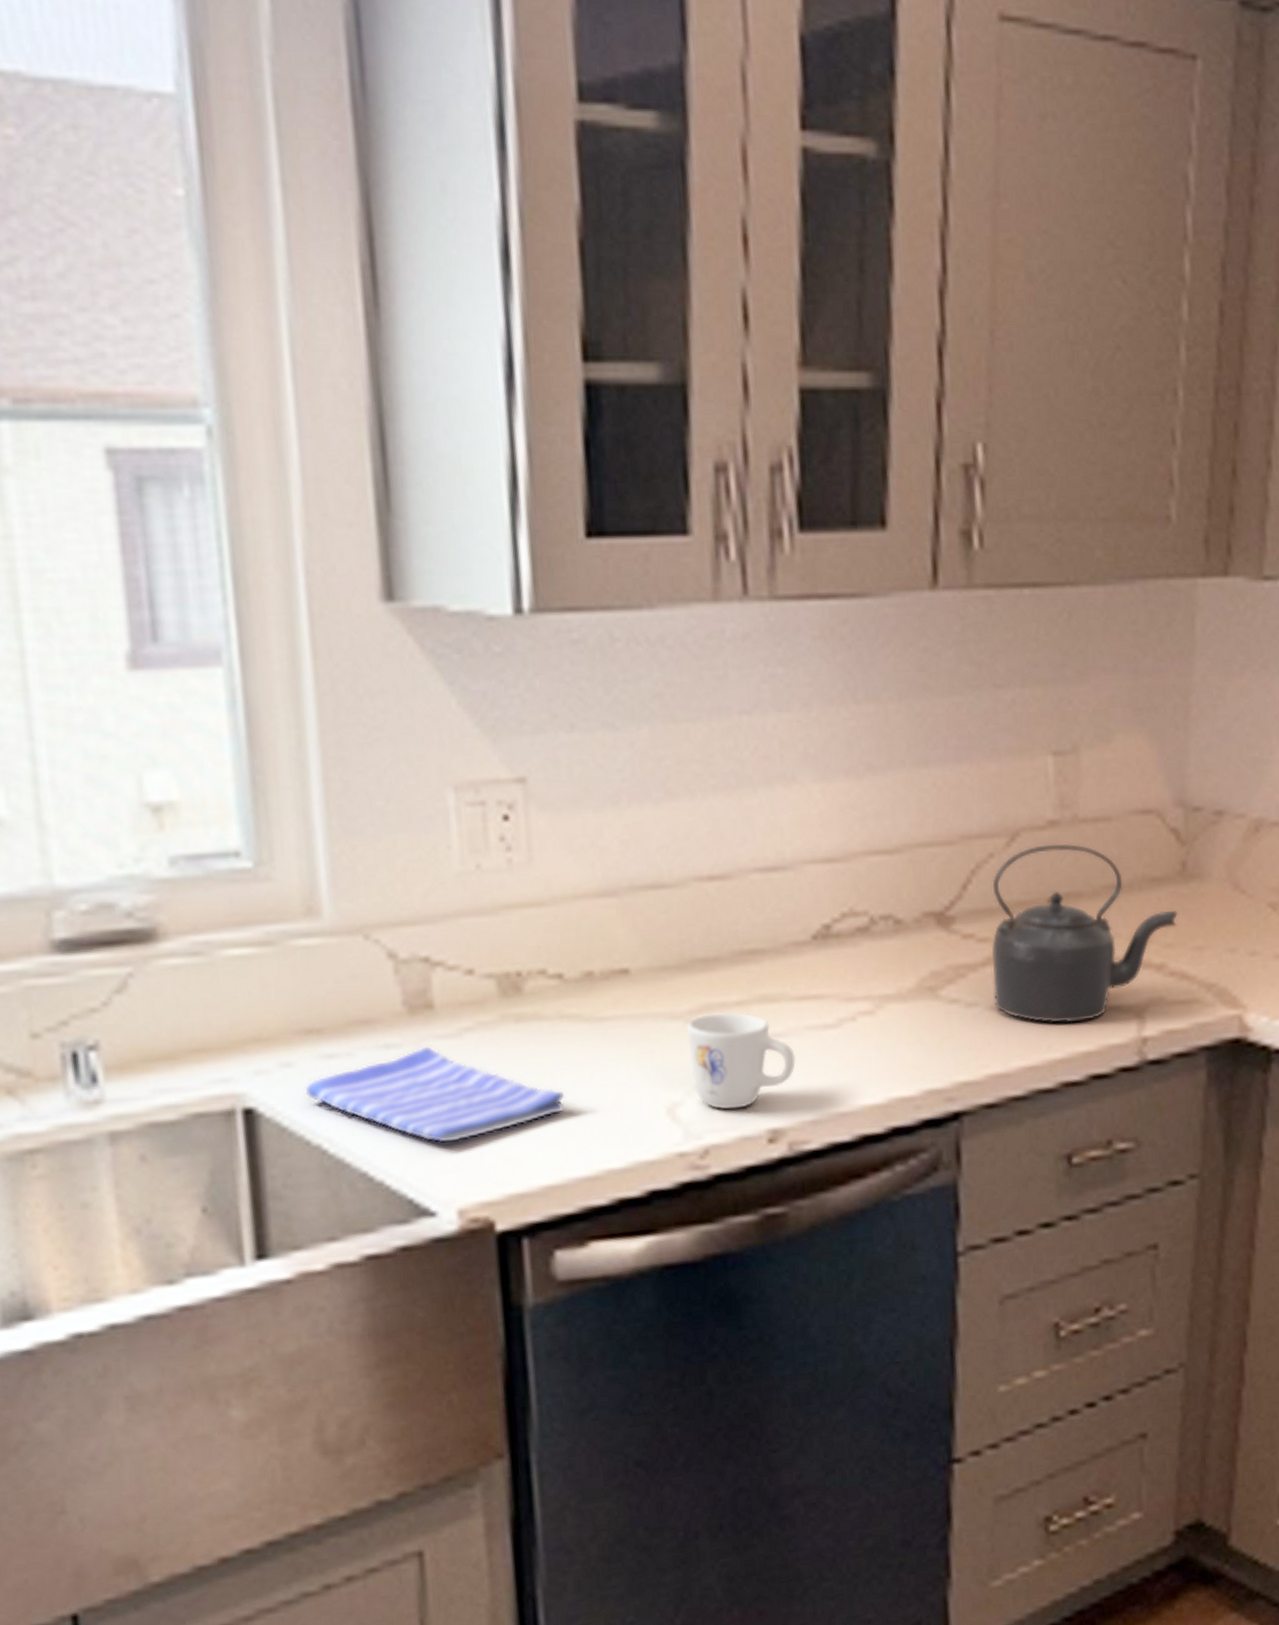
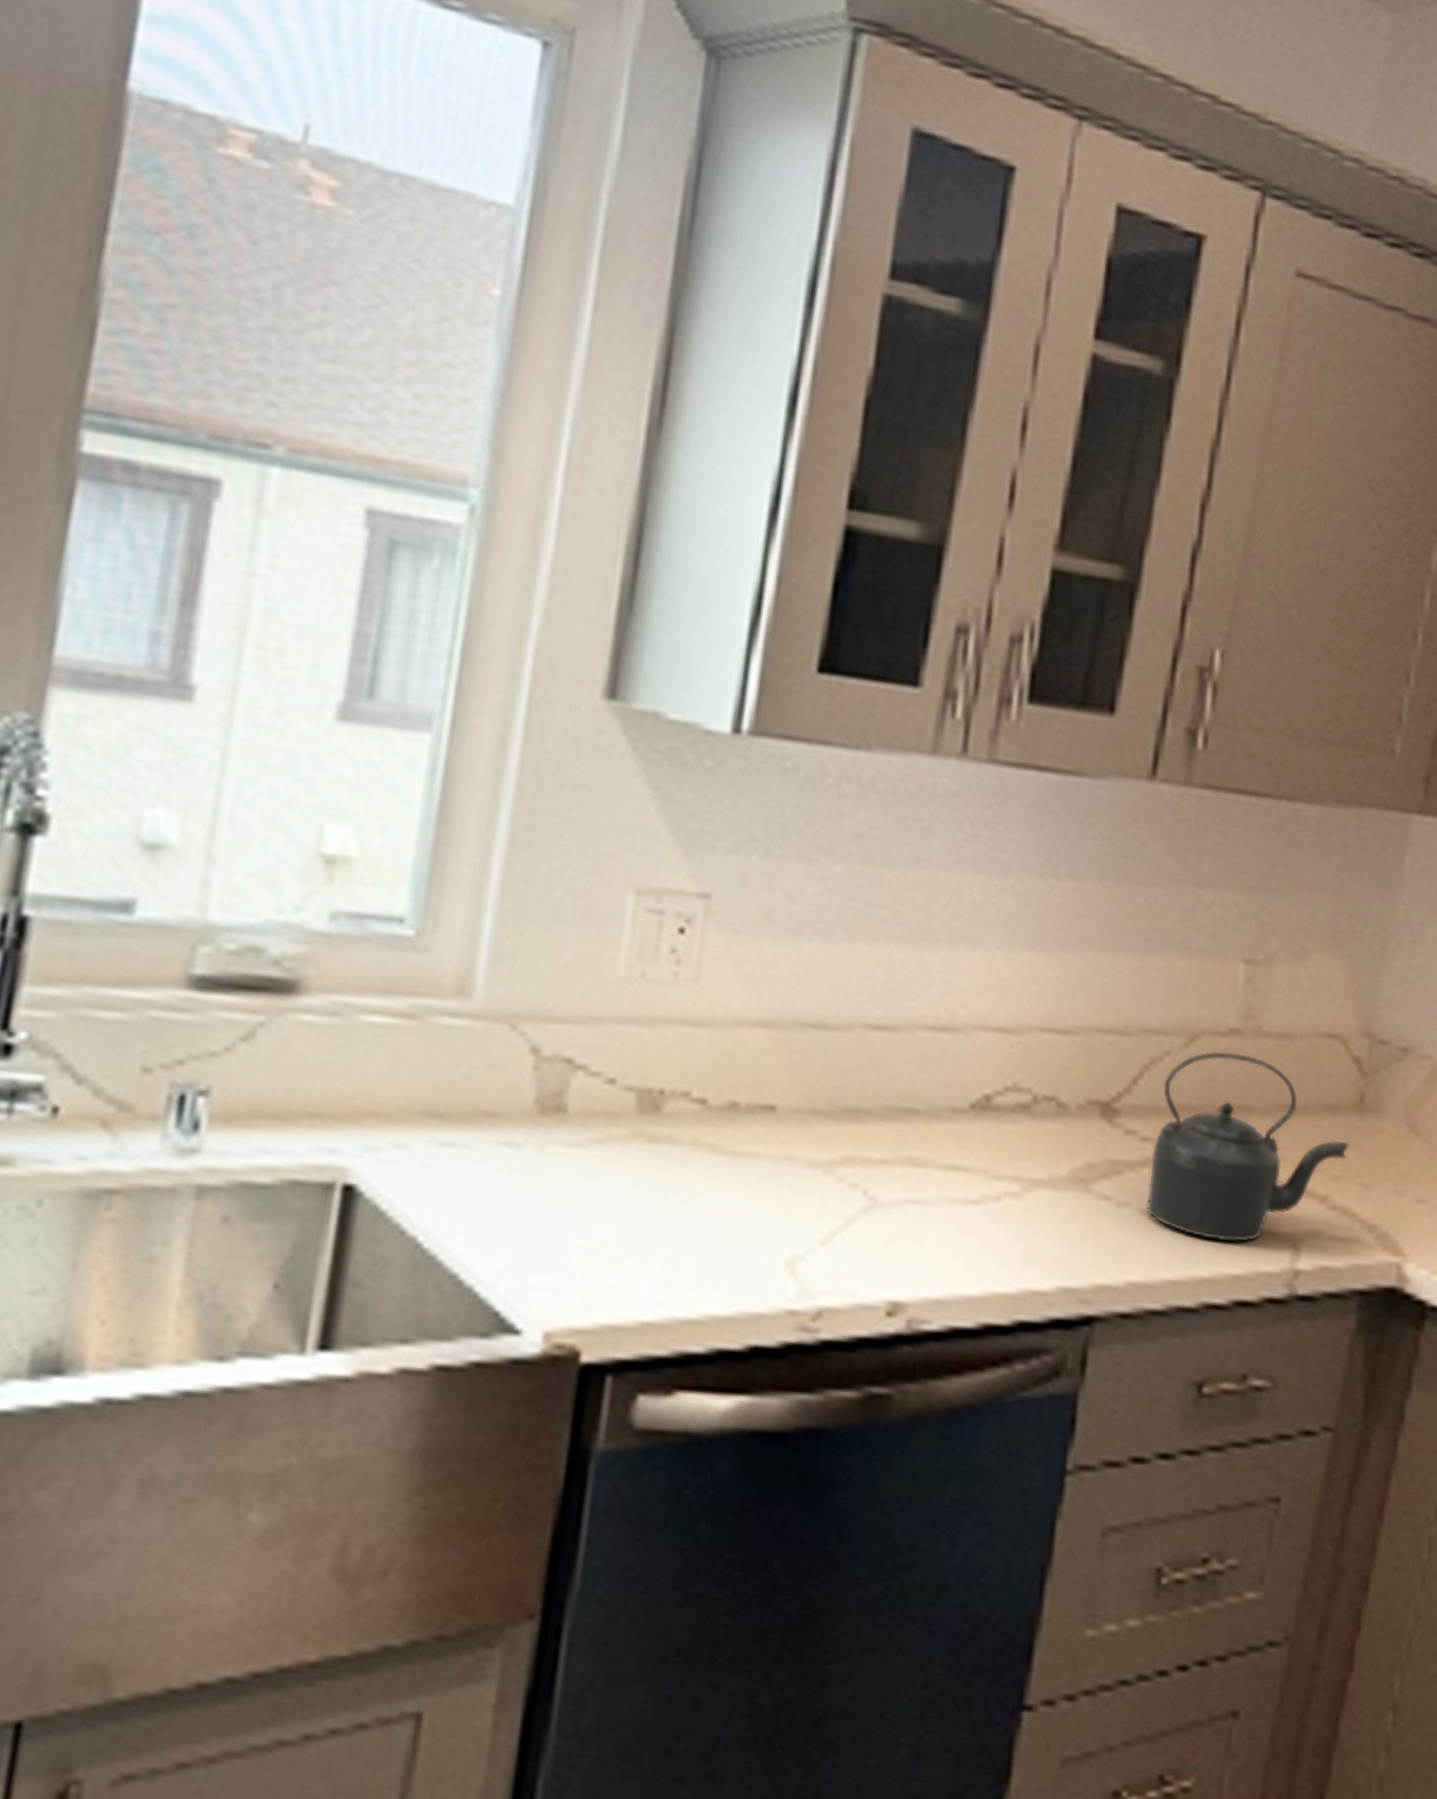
dish towel: present [304,1046,565,1143] -> none [412,1151,683,1258]
mug: present [687,1012,796,1110] -> none [820,1167,931,1274]

